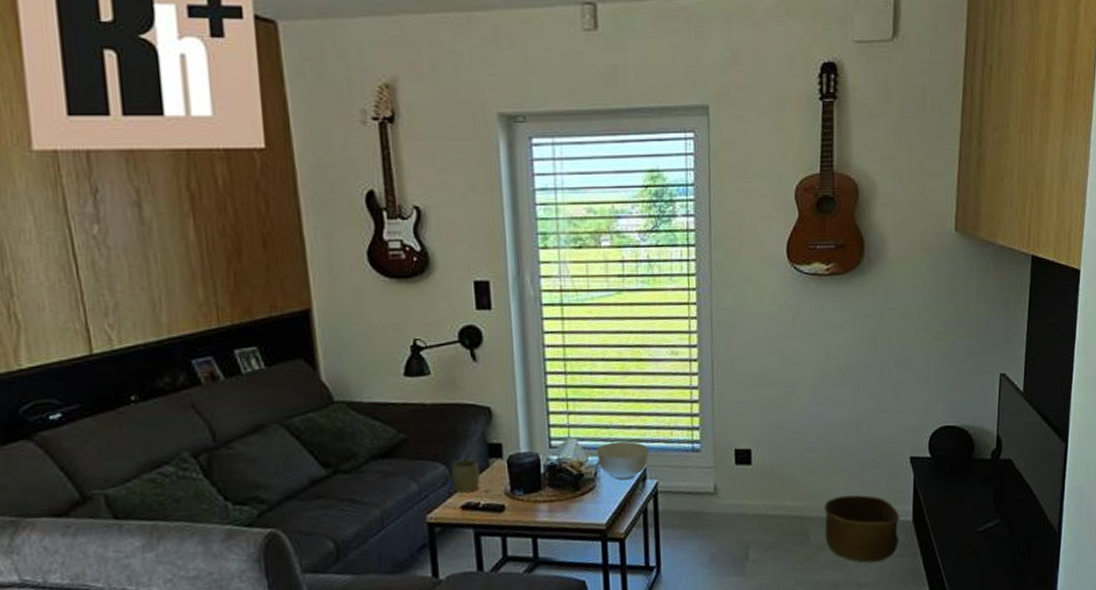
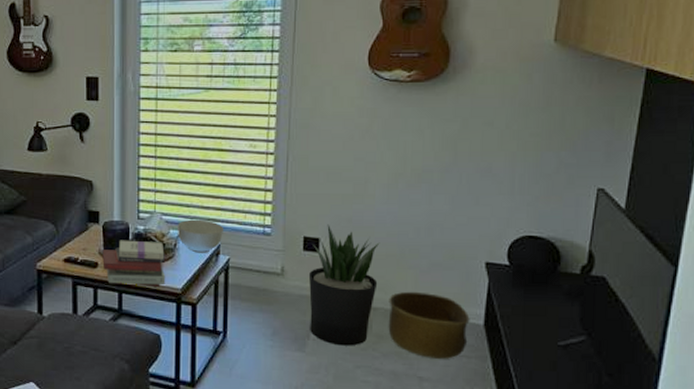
mug: present [451,459,481,493] -> none [58,221,81,249]
books: none [509,472,588,529] -> present [102,240,166,287]
planter: none [742,433,812,563] -> present [308,224,380,346]

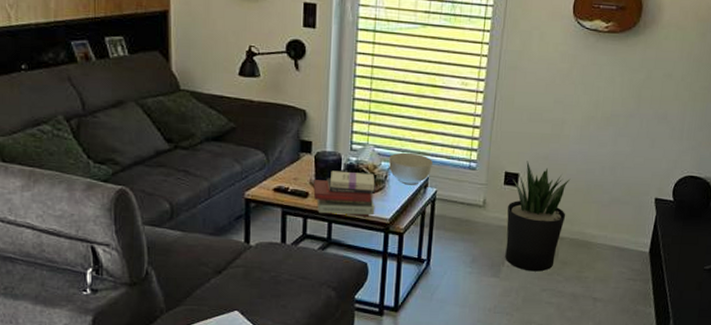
basket: present [388,291,470,359] -> none [571,223,639,282]

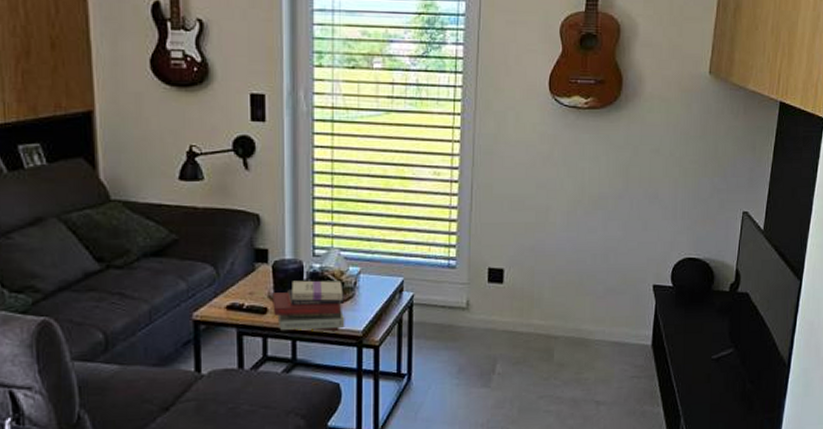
bowl: present [389,152,434,185] -> none [358,254,408,291]
planter: present [505,161,571,272] -> none [493,254,561,378]

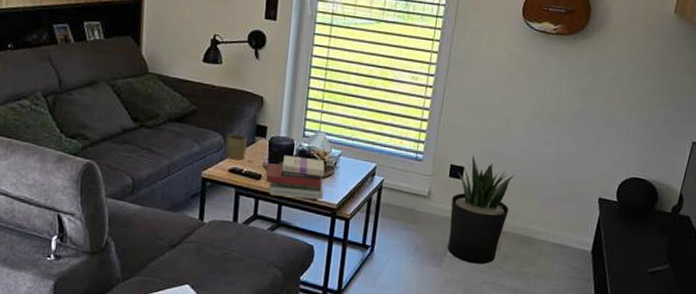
mug: none [218,262,246,294] -> present [225,133,248,160]
planter: none [493,254,561,378] -> present [447,155,515,265]

